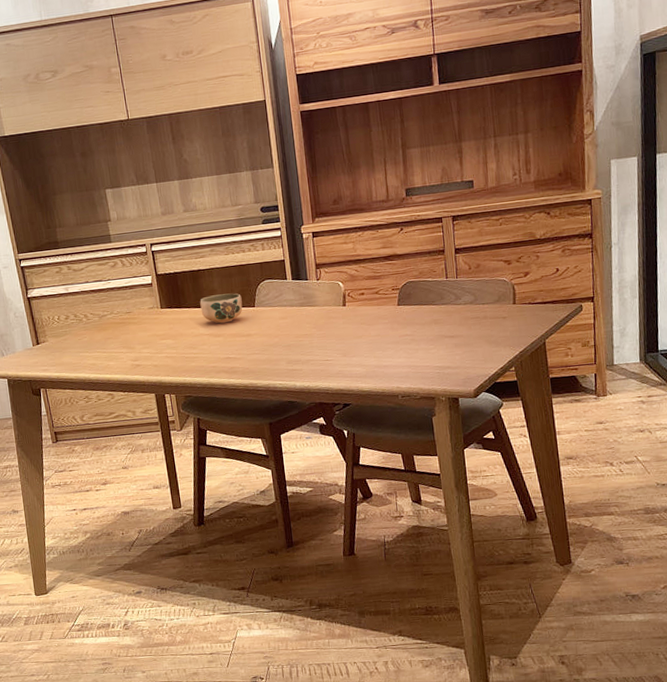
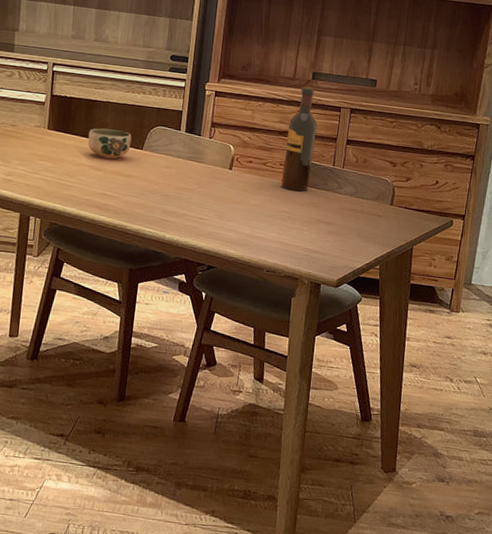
wine bottle: none [392,204,426,313] -> present [280,86,317,192]

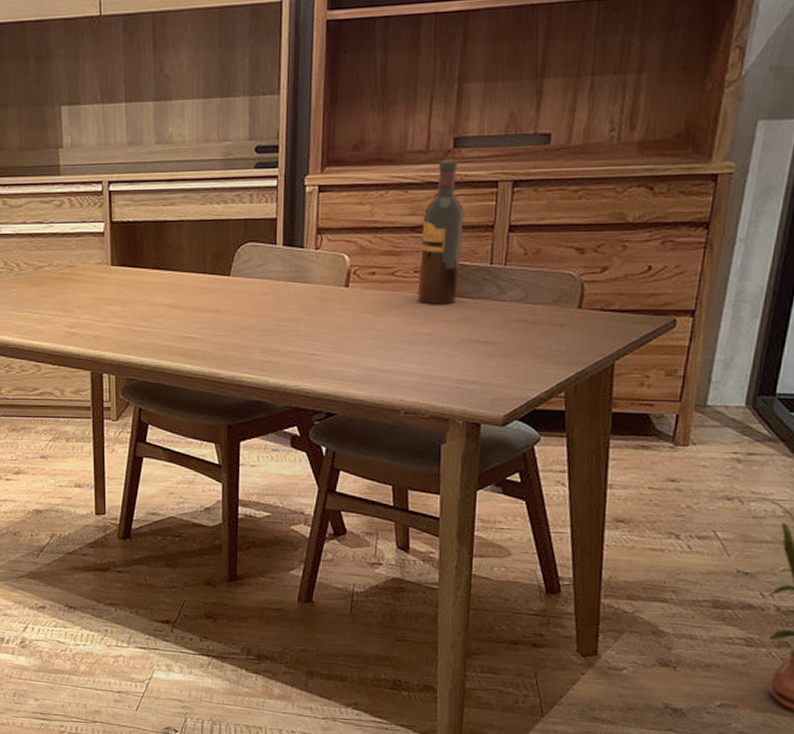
bowl: present [87,128,132,159] -> none [161,255,215,293]

